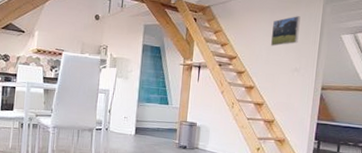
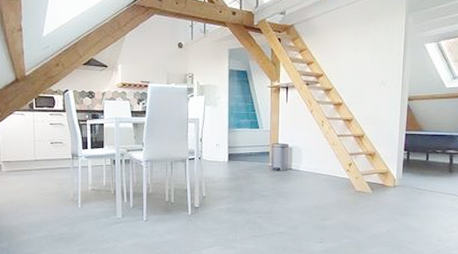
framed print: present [271,16,301,47] -> none [356,28,384,61]

